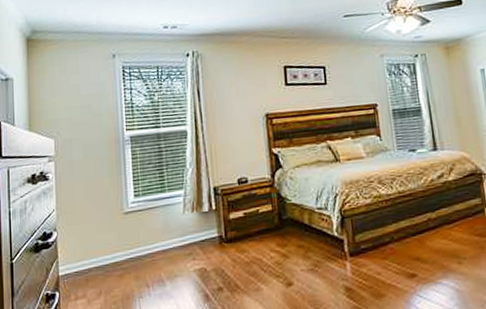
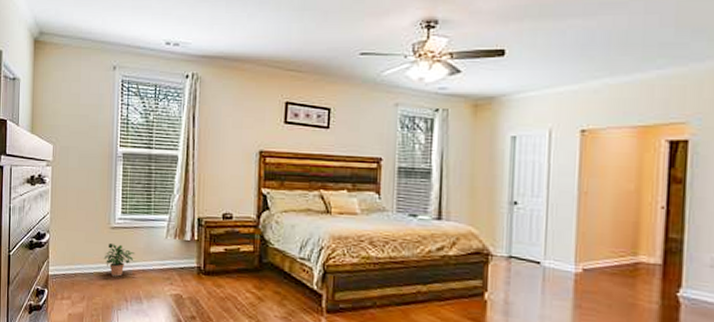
potted plant: none [119,228,153,263] -> present [103,243,136,277]

